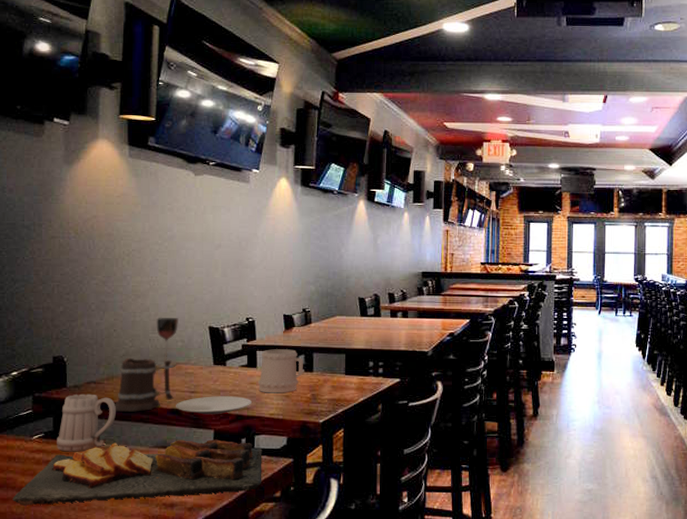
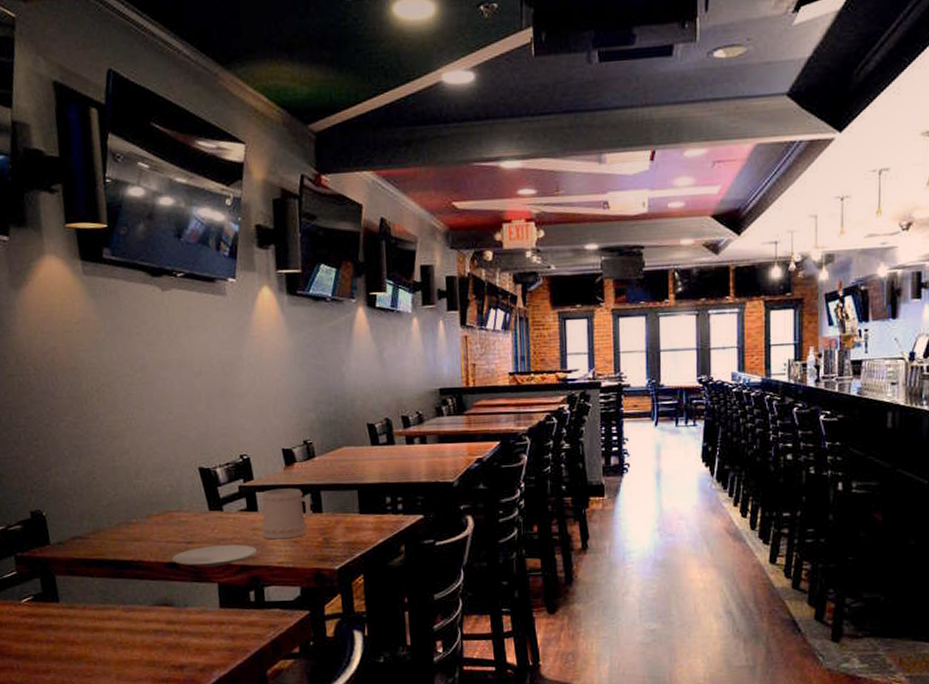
food platter: present [12,439,262,506] -> none [9,593,278,674]
beer mug: present [56,393,116,452] -> none [47,550,108,615]
beer mug: present [115,357,174,412] -> none [105,508,169,568]
wineglass: present [156,317,178,368] -> none [138,459,166,517]

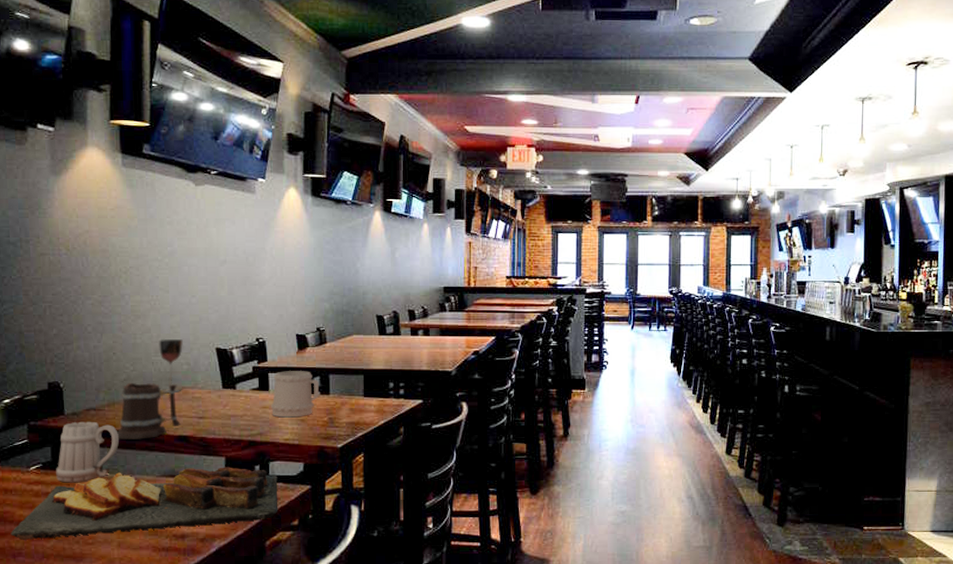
food platter: none [9,593,278,674] -> present [11,467,279,540]
beer mug: none [47,550,108,615] -> present [55,421,119,483]
beer mug: none [105,508,169,568] -> present [117,382,181,440]
wineglass: none [138,459,166,517] -> present [159,338,183,393]
plate: present [172,545,257,567] -> none [183,421,265,441]

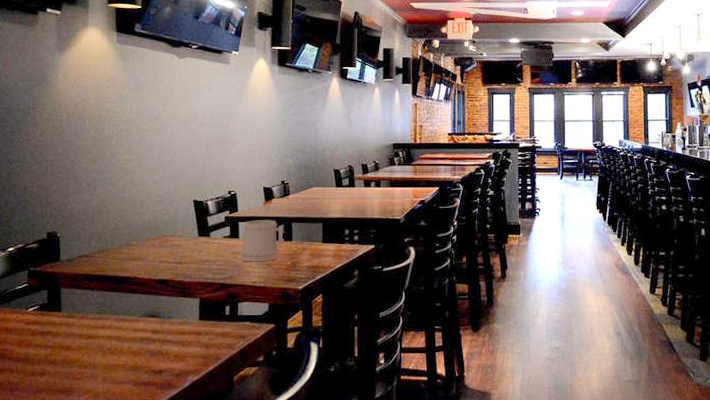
food platter: present [11,467,279,540] -> none [9,307,246,376]
beer mug: present [55,421,119,483] -> none [50,267,107,323]
beer mug: present [117,382,181,440] -> none [105,231,161,283]
wineglass: present [159,338,183,393] -> none [144,192,165,240]

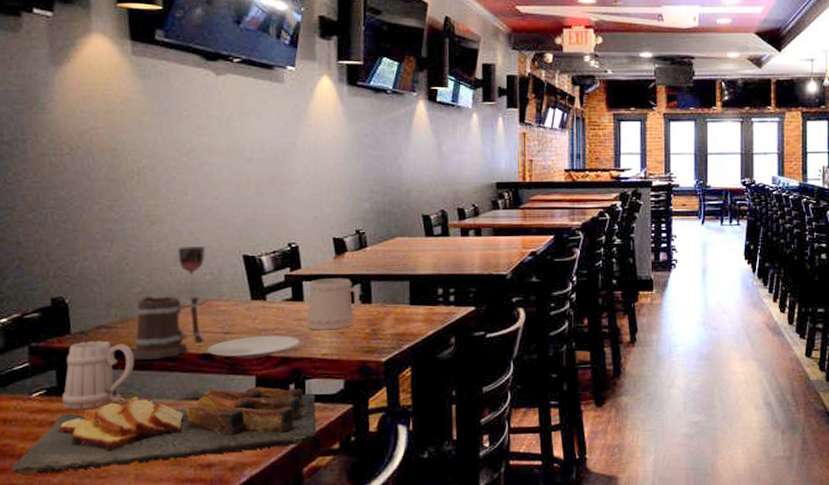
food platter: none [9,307,246,376] -> present [11,386,317,476]
beer mug: none [50,267,107,323] -> present [61,340,134,411]
beer mug: none [105,231,161,283] -> present [132,295,204,360]
wineglass: none [144,192,165,240] -> present [177,246,206,306]
plate: none [163,266,235,284] -> present [207,335,300,359]

